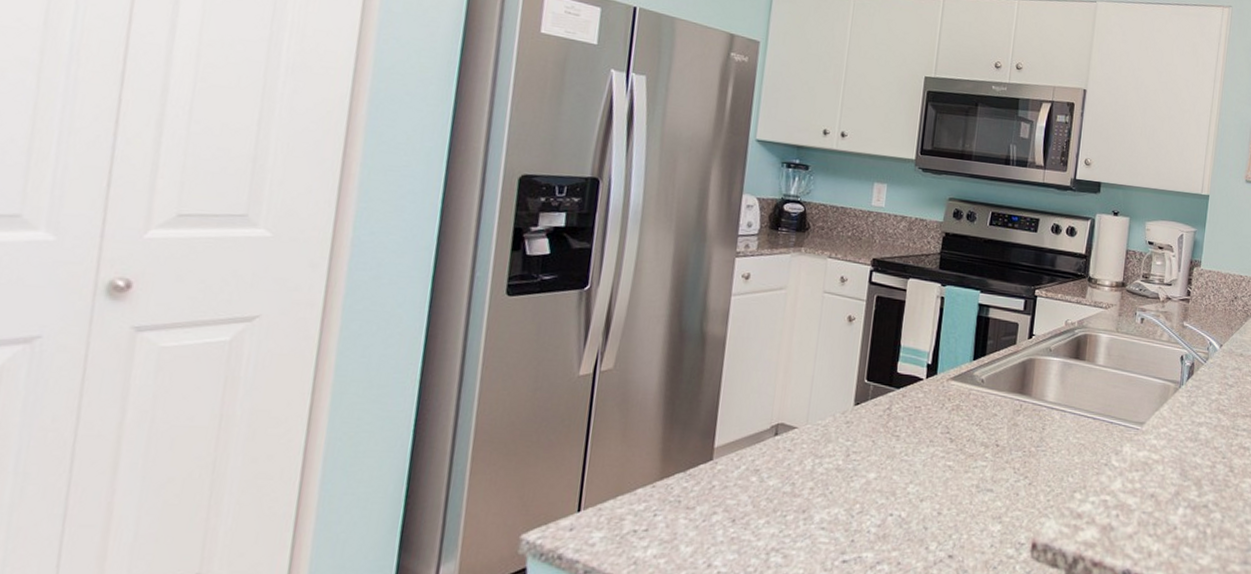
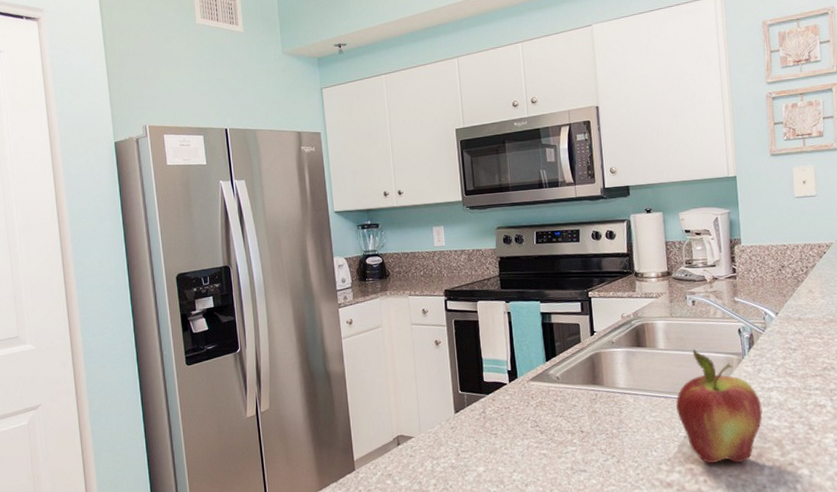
fruit: none [1102,370,1189,500] -> present [676,349,763,464]

